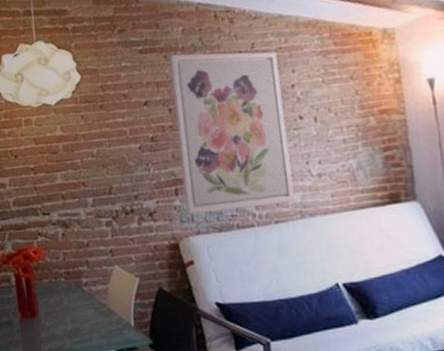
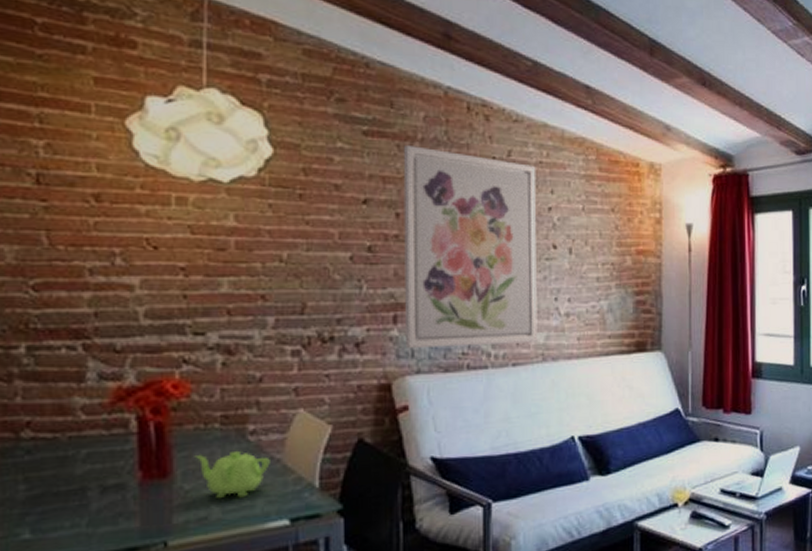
teapot: none [50,297,99,334] -> present [194,450,270,499]

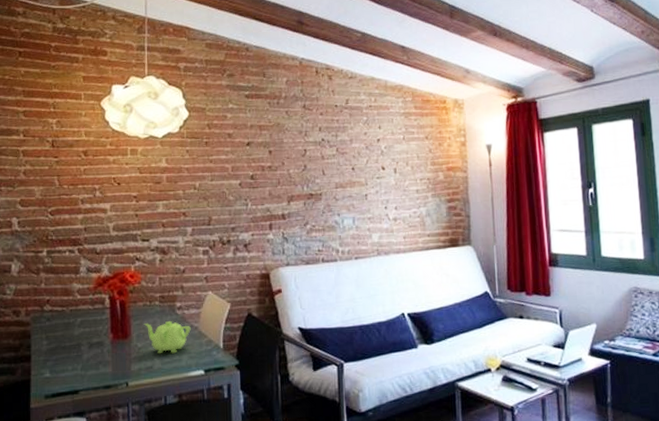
wall art: present [403,144,538,349] -> none [272,101,373,248]

